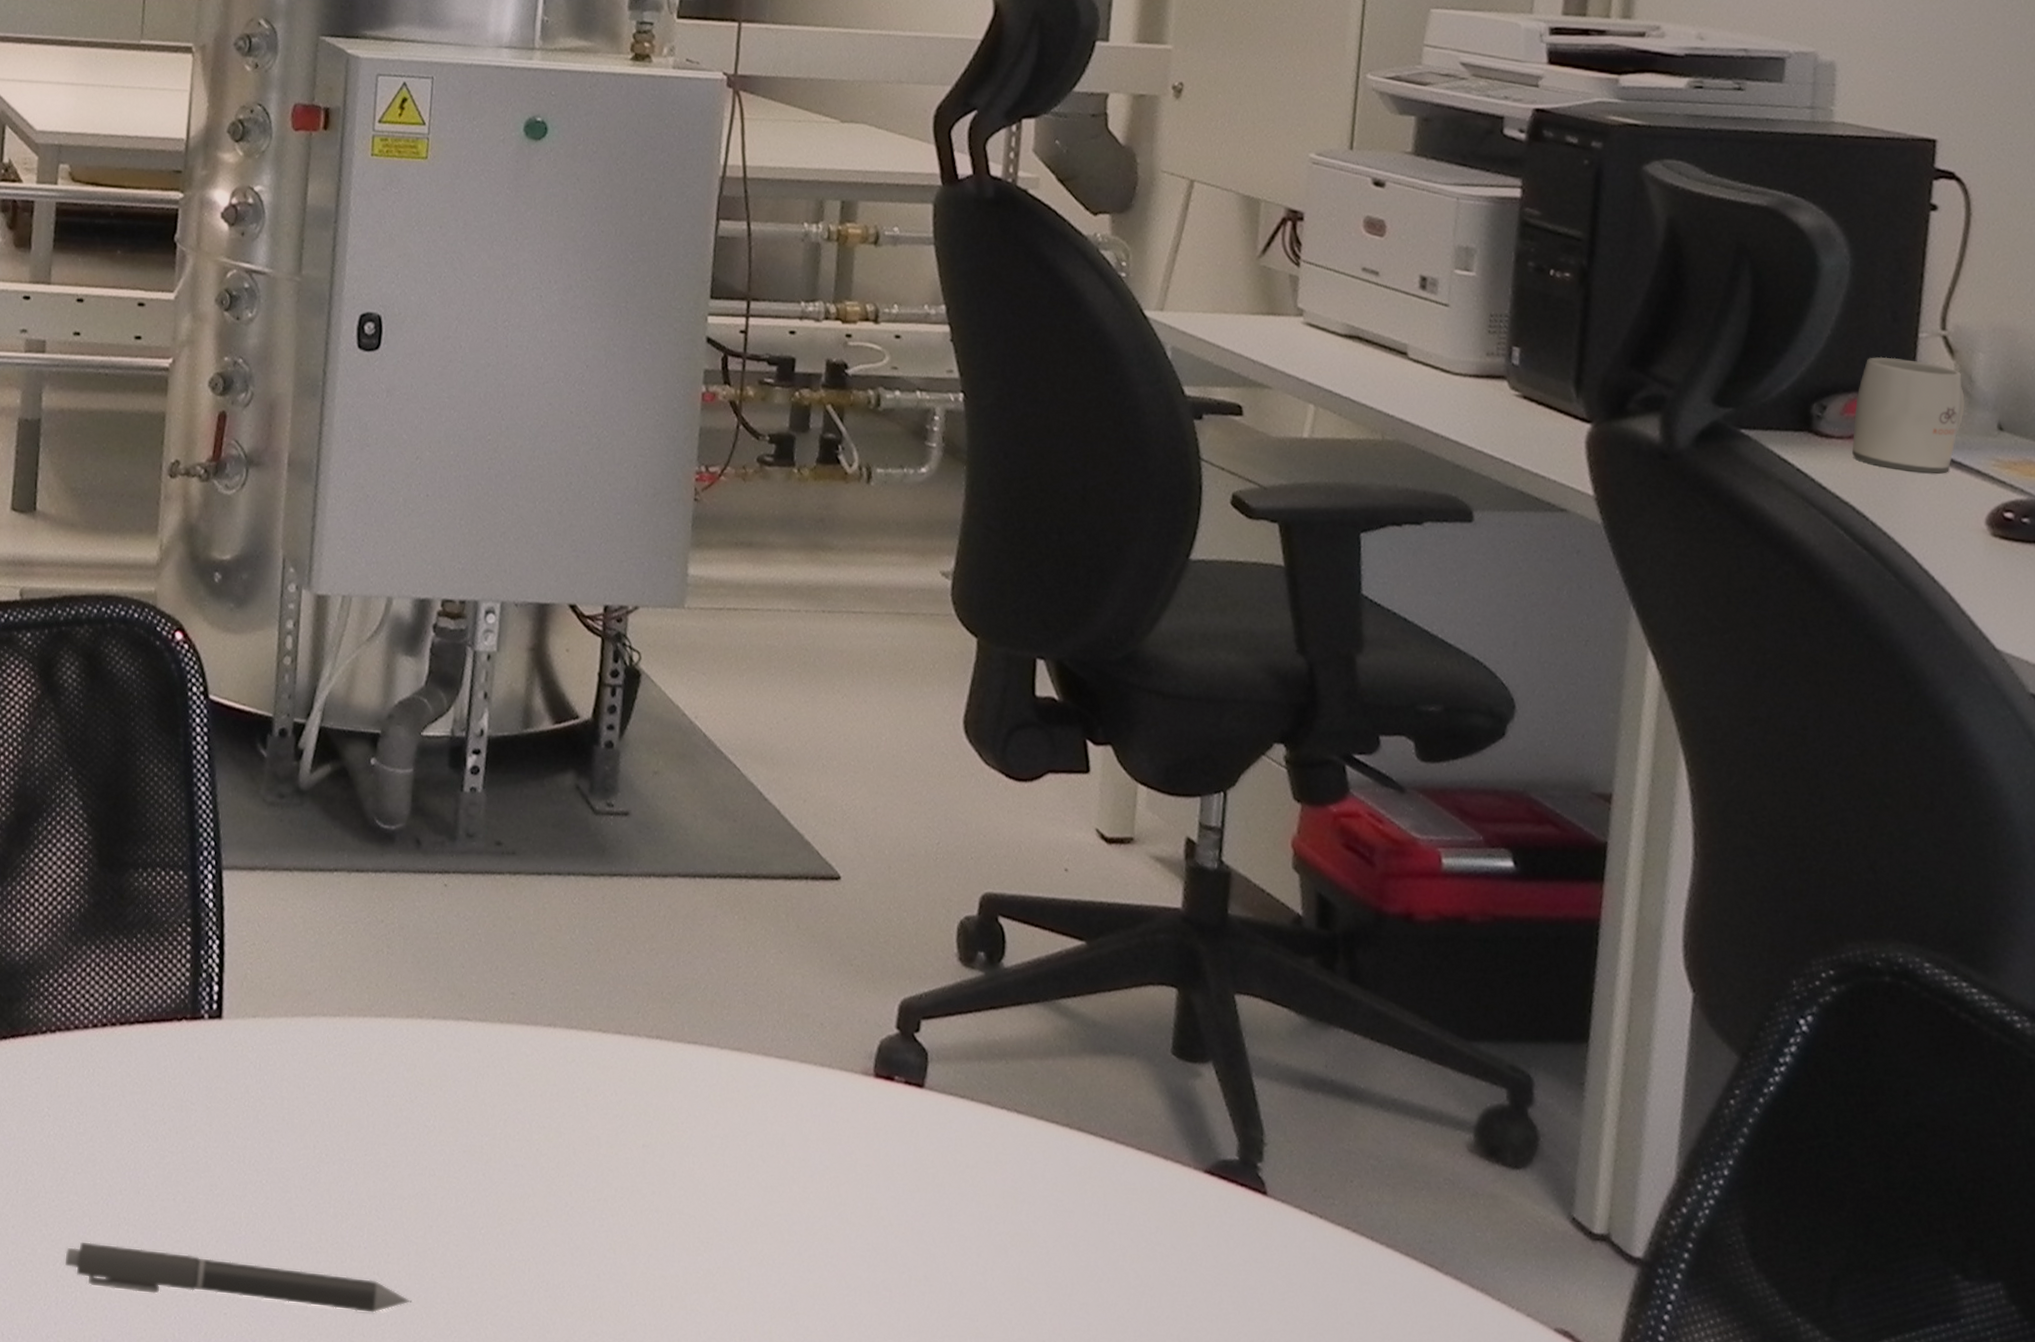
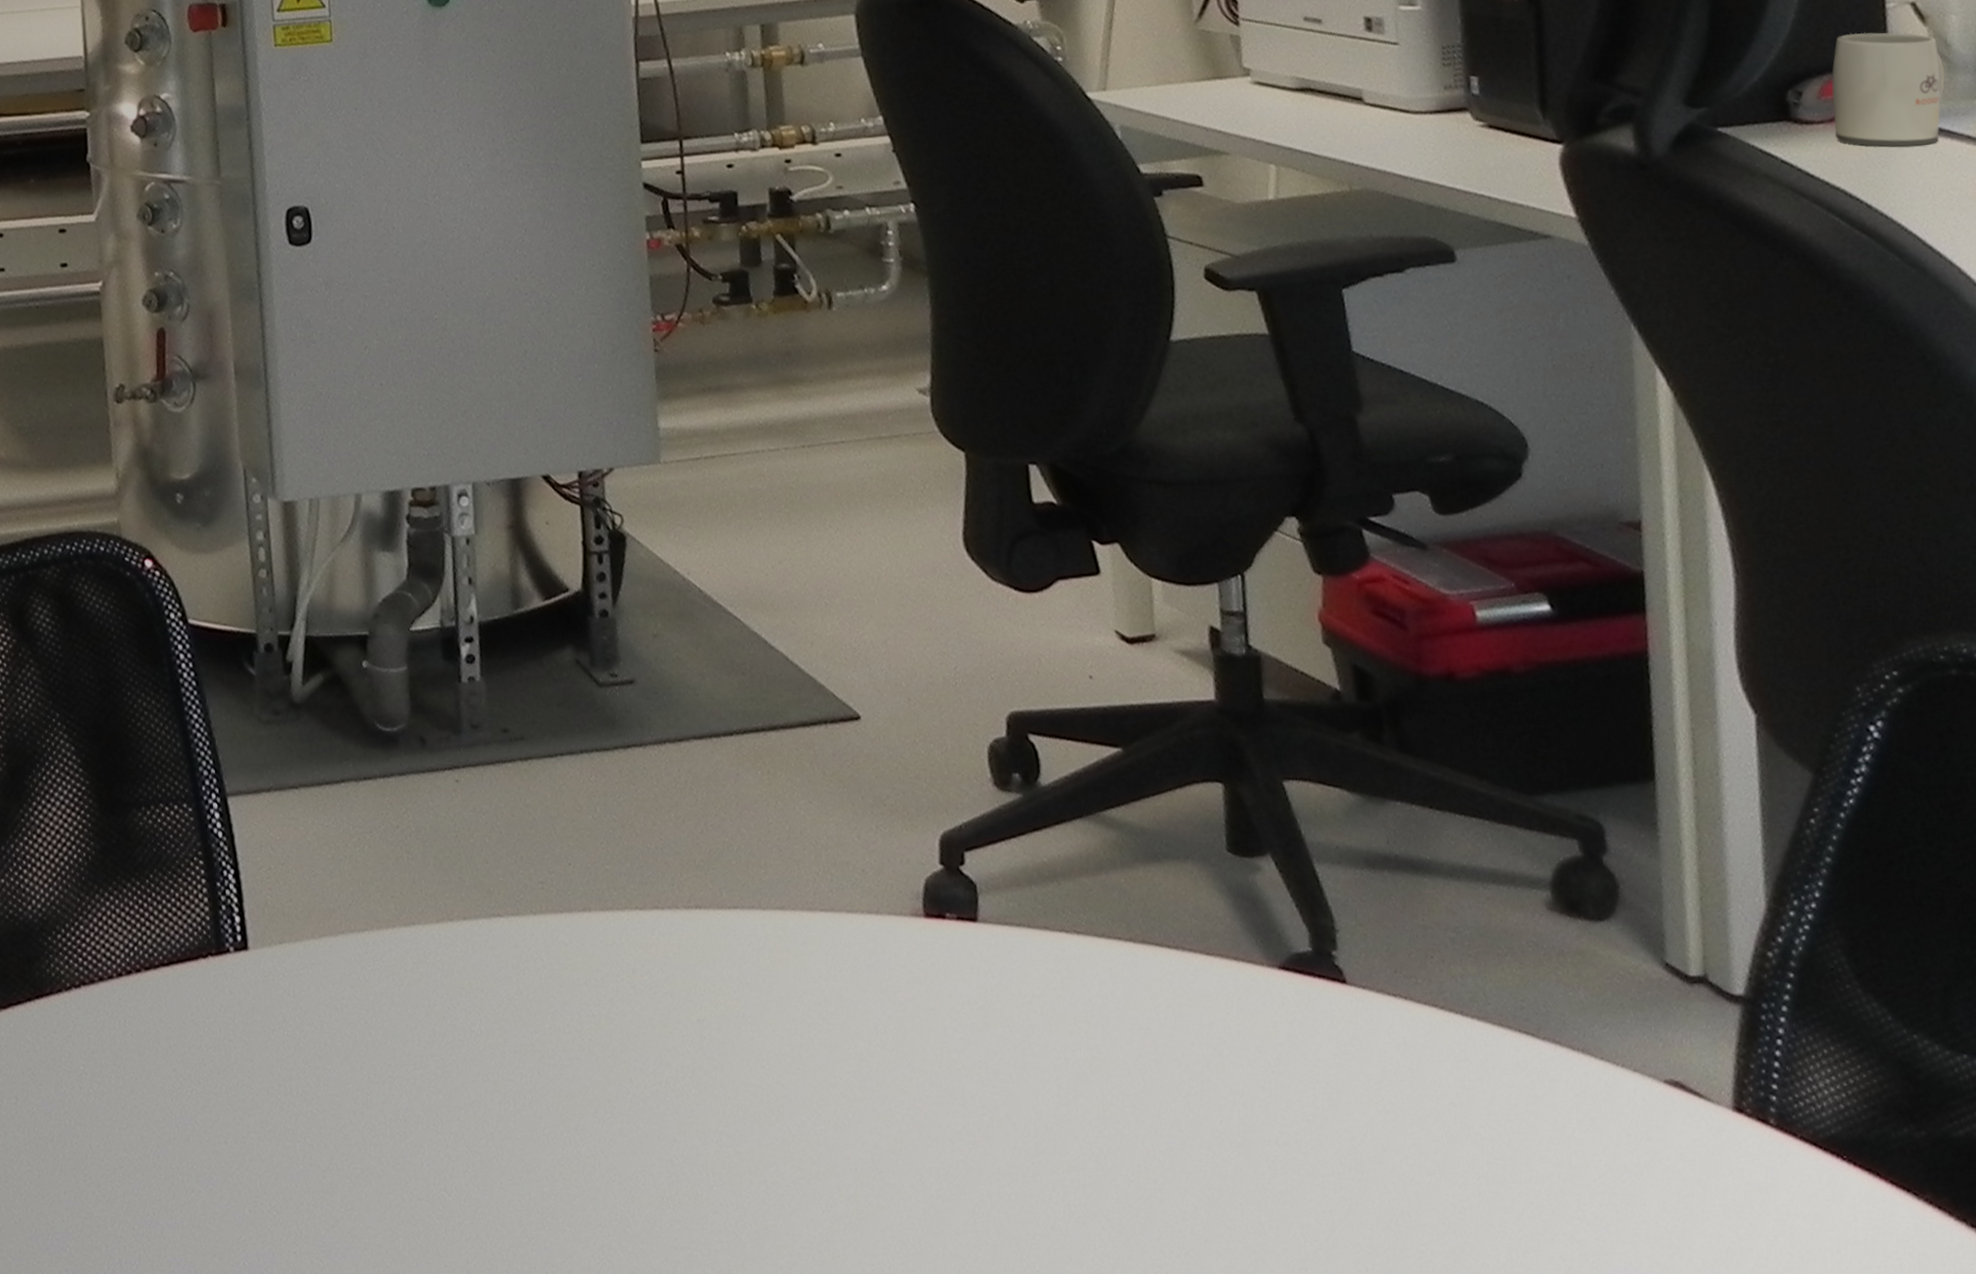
pen: present [64,1242,412,1313] -> none [122,1197,484,1243]

